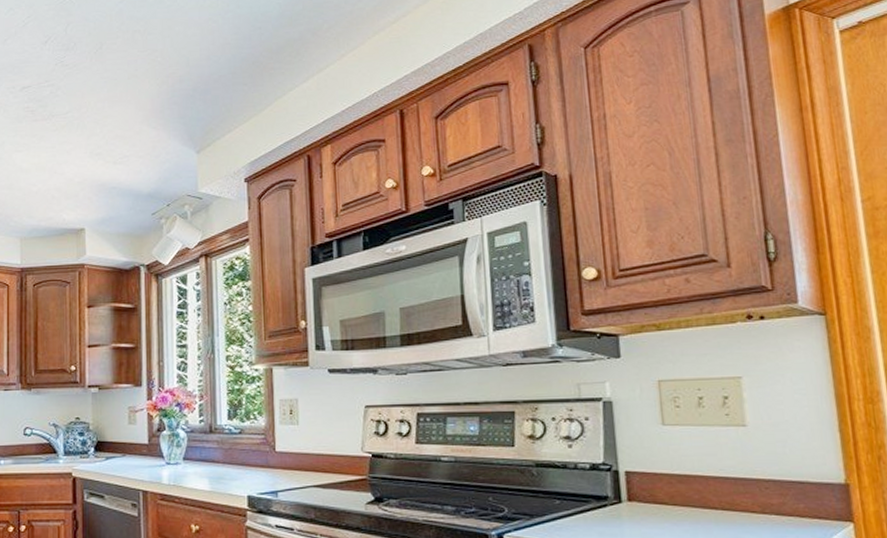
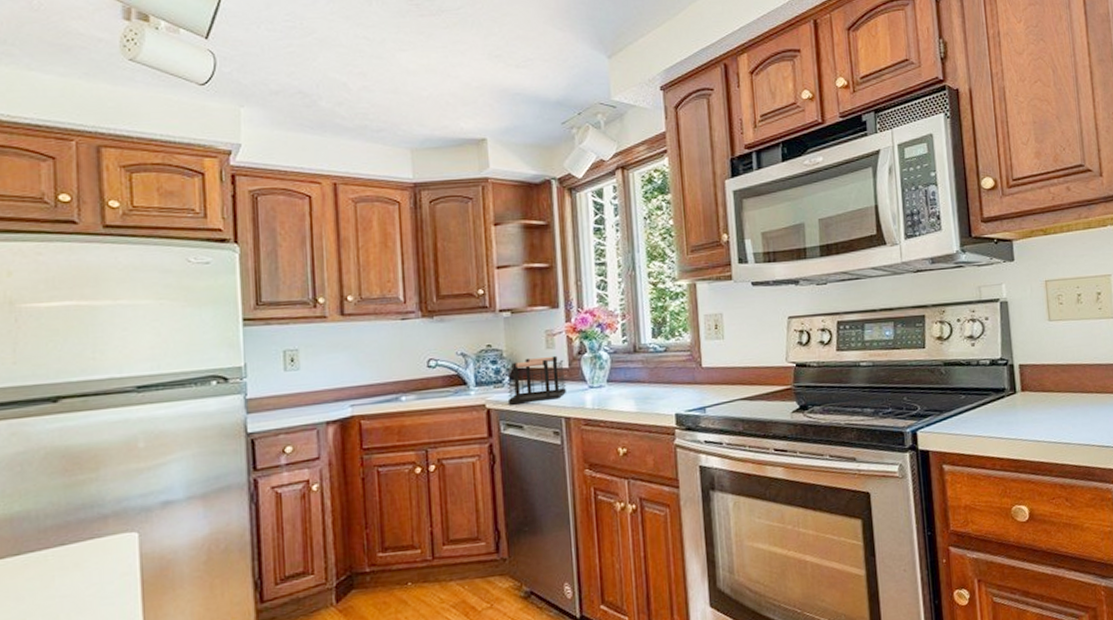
dish rack: none [91,431,145,475] -> present [506,355,566,405]

